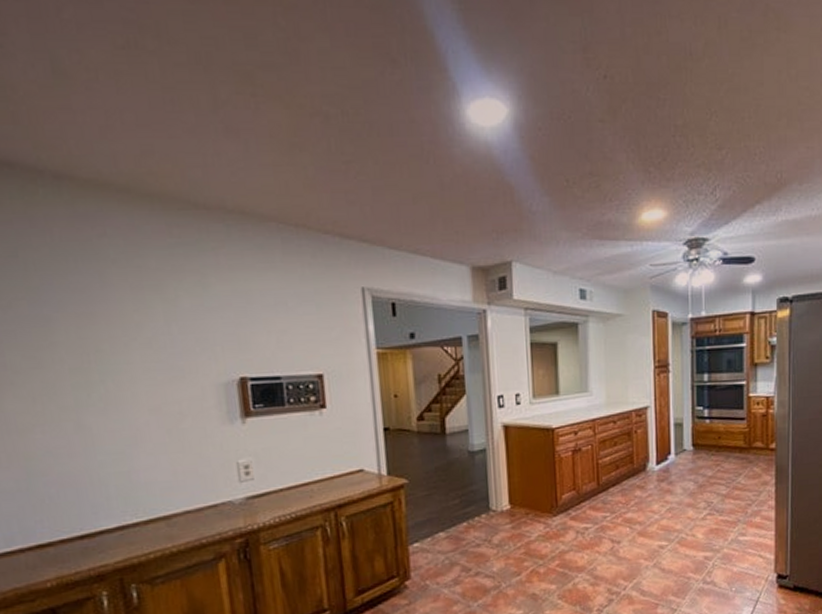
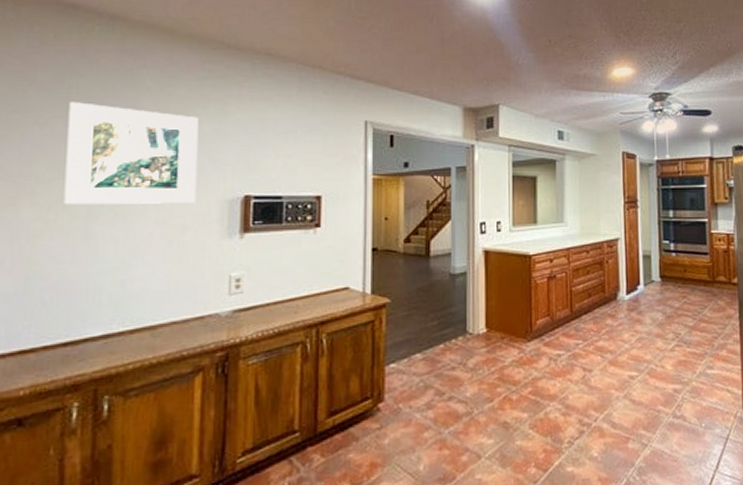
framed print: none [29,280,189,396] -> present [64,102,199,205]

